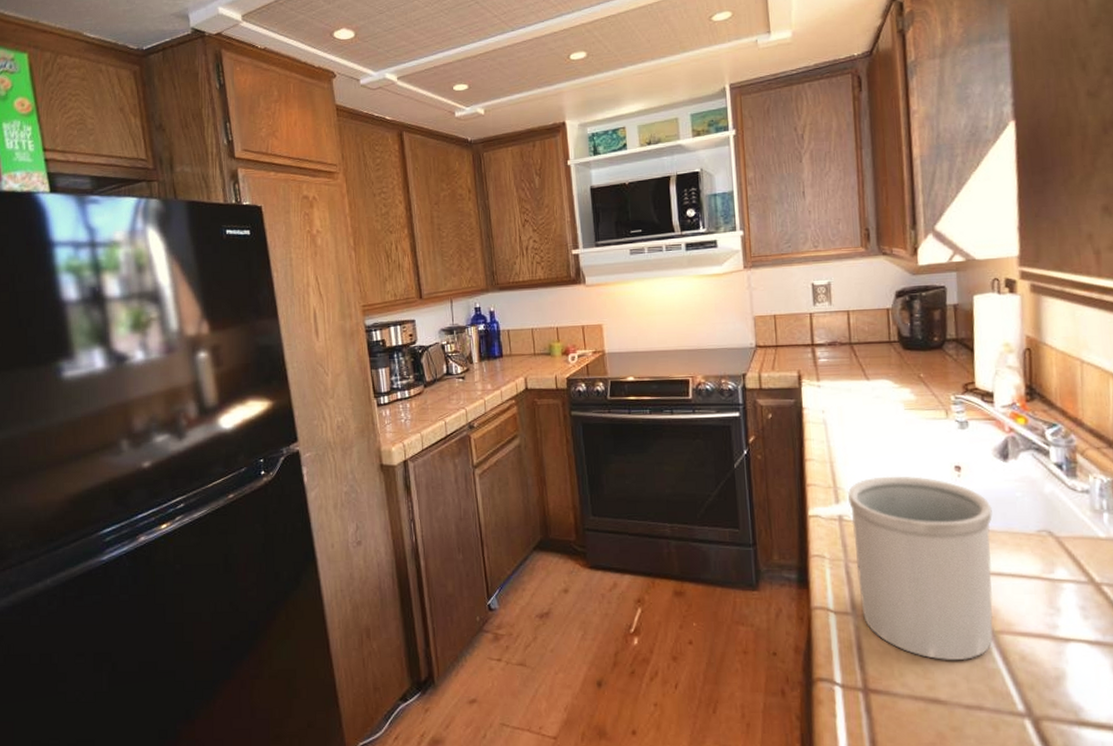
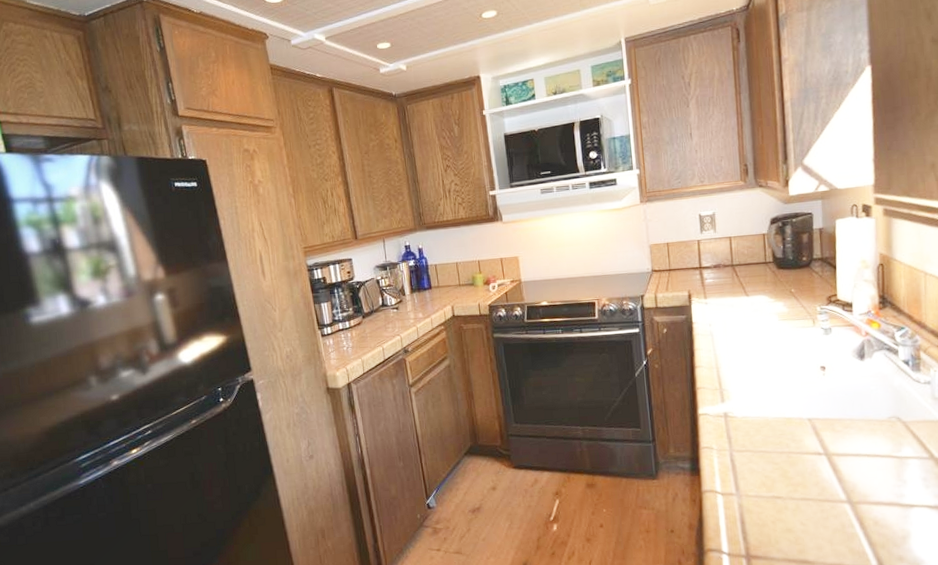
utensil holder: present [848,476,994,661] -> none [732,377,852,528]

